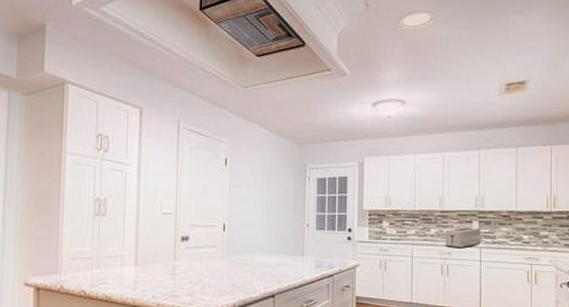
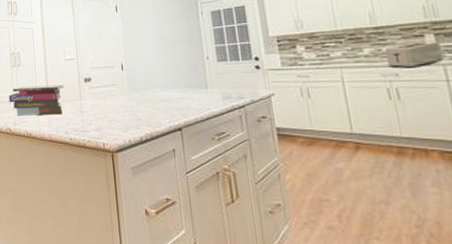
books: none [86,241,157,276] -> present [8,84,64,116]

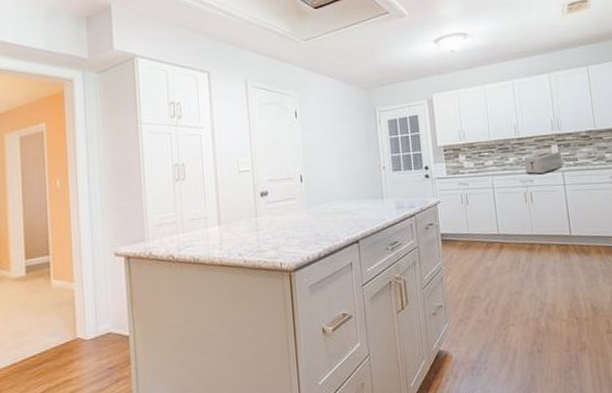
books: present [8,84,64,116] -> none [170,200,238,239]

